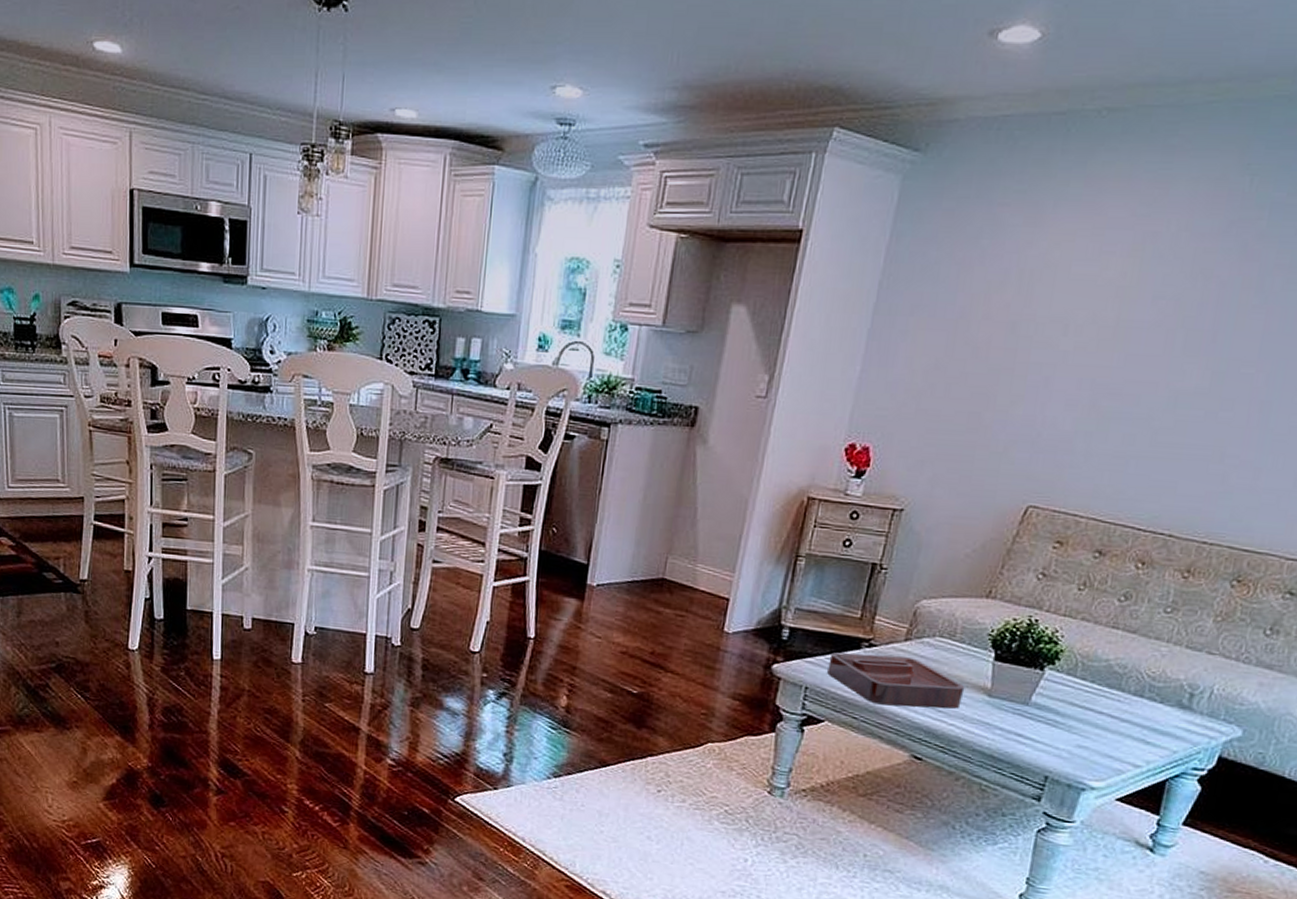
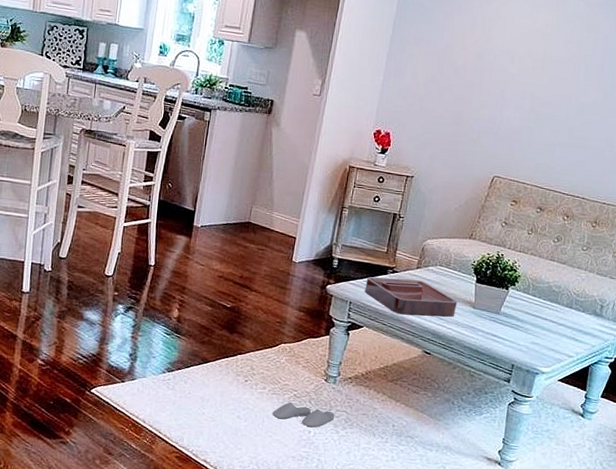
slippers: none [695,820,782,855] -> present [273,402,335,428]

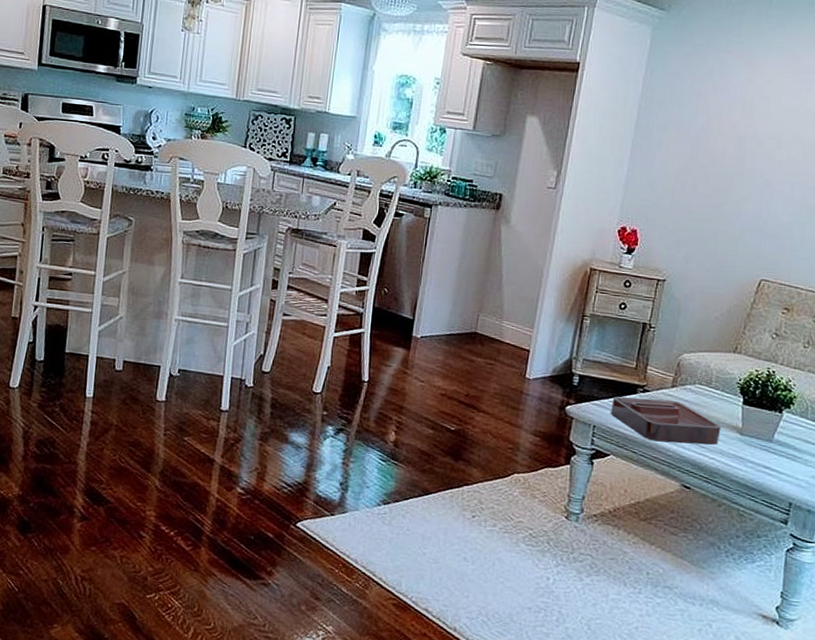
slippers: present [273,402,335,428] -> none [505,542,578,574]

